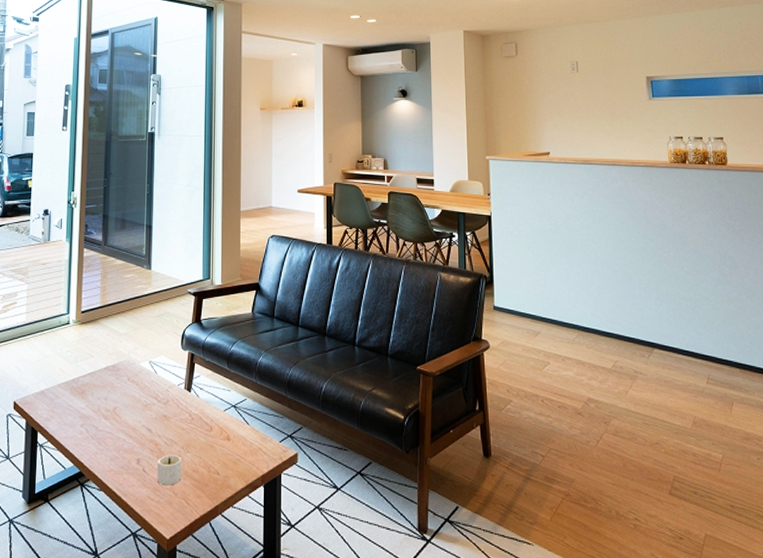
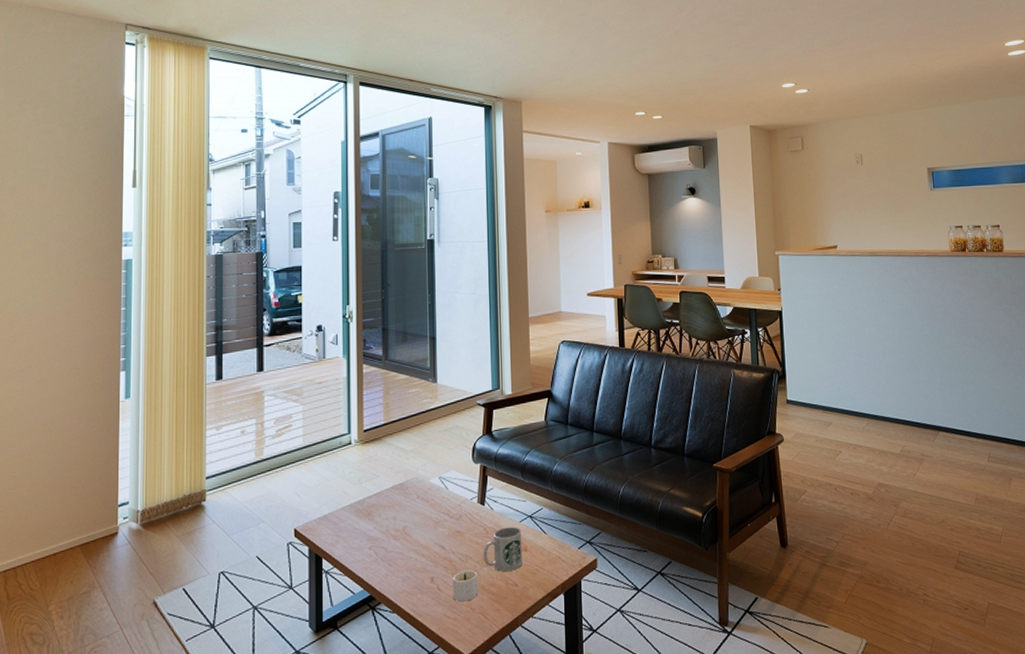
mug: none [187,415,225,459] -> present [483,527,523,572]

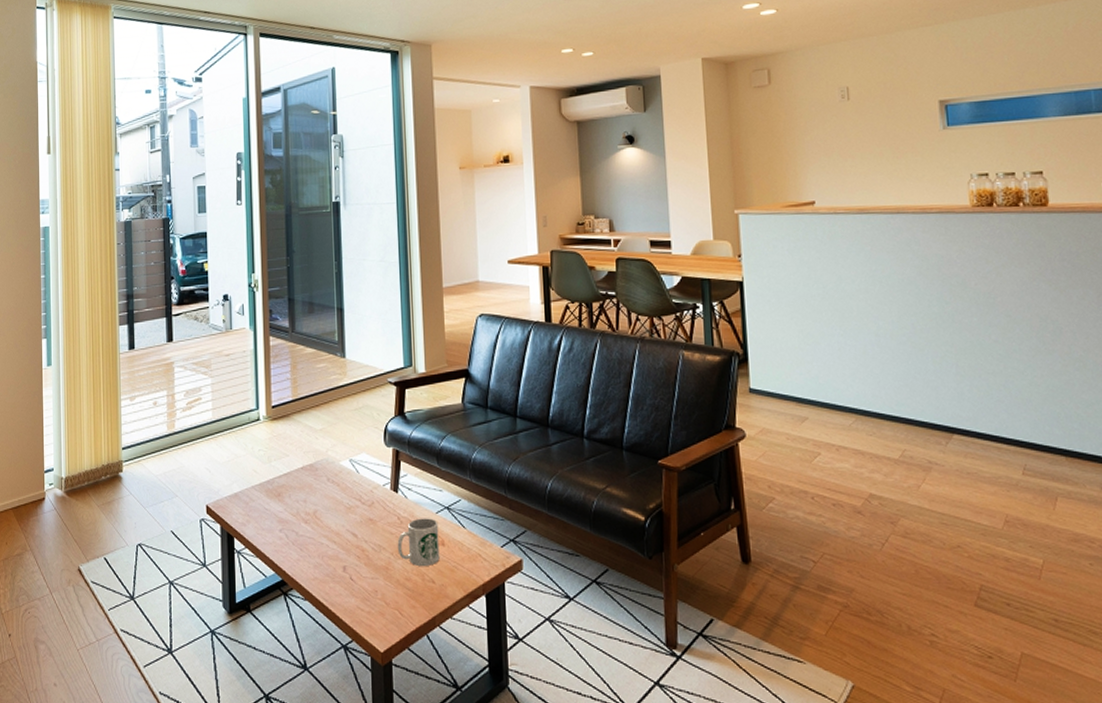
candle: present [453,570,479,602] -> none [366,561,393,595]

